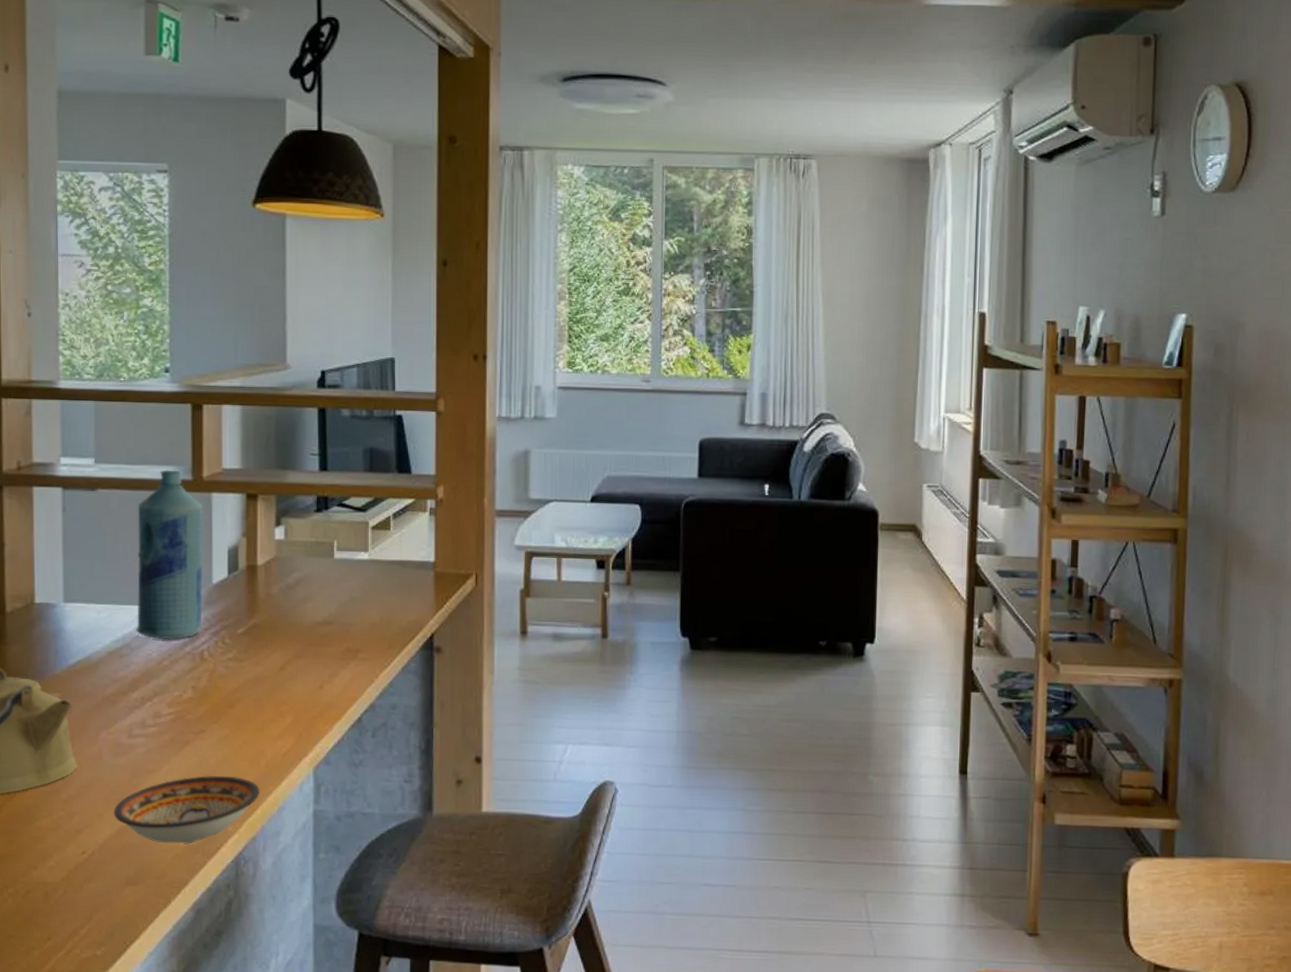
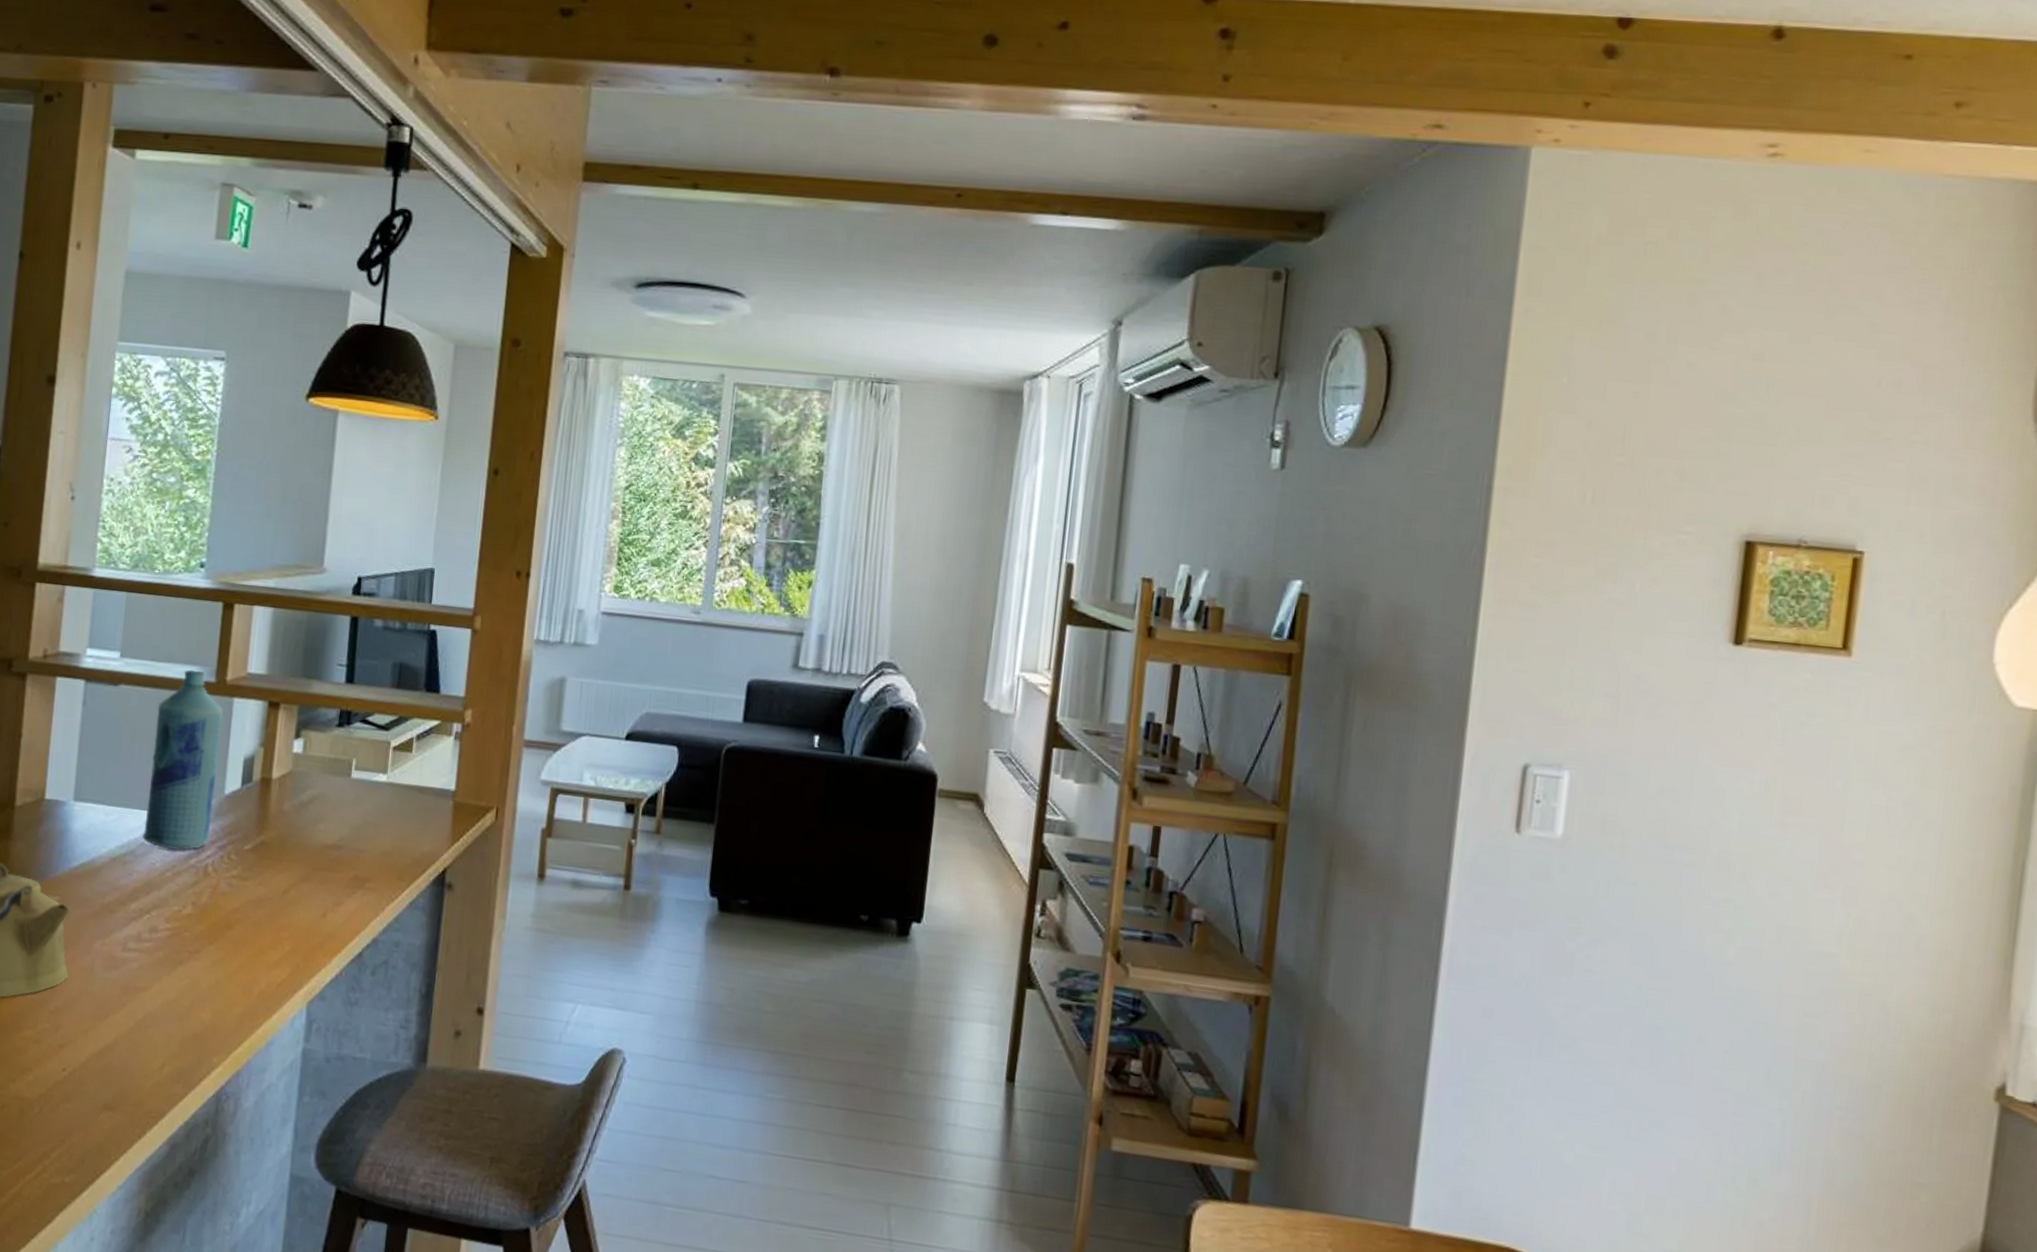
bowl: present [113,775,260,845] -> none [98,999,250,1073]

